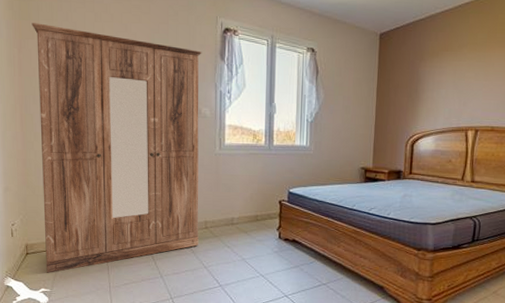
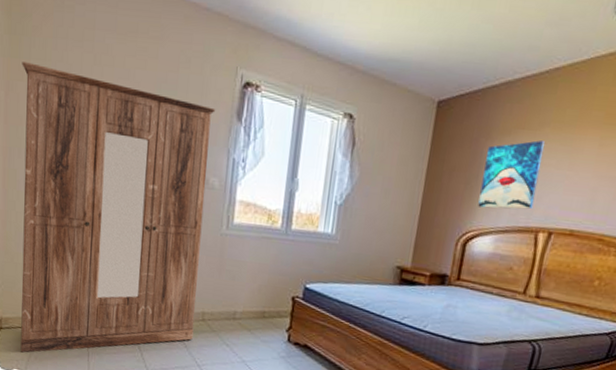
wall art: none [419,59,465,115] -> present [478,140,546,210]

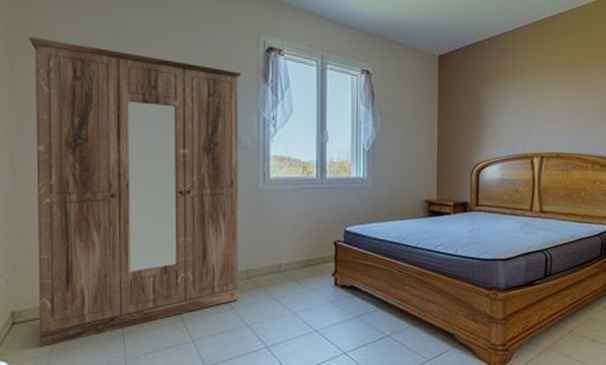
wall art: present [478,140,546,210] -> none [483,83,527,141]

